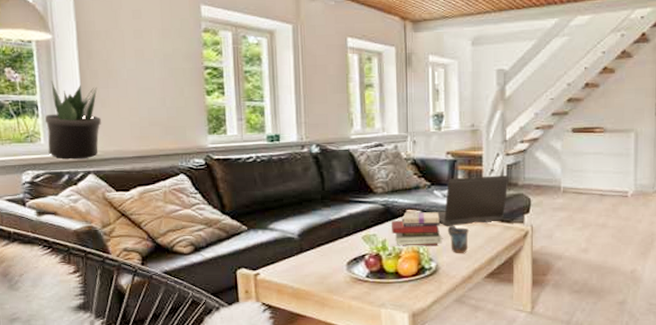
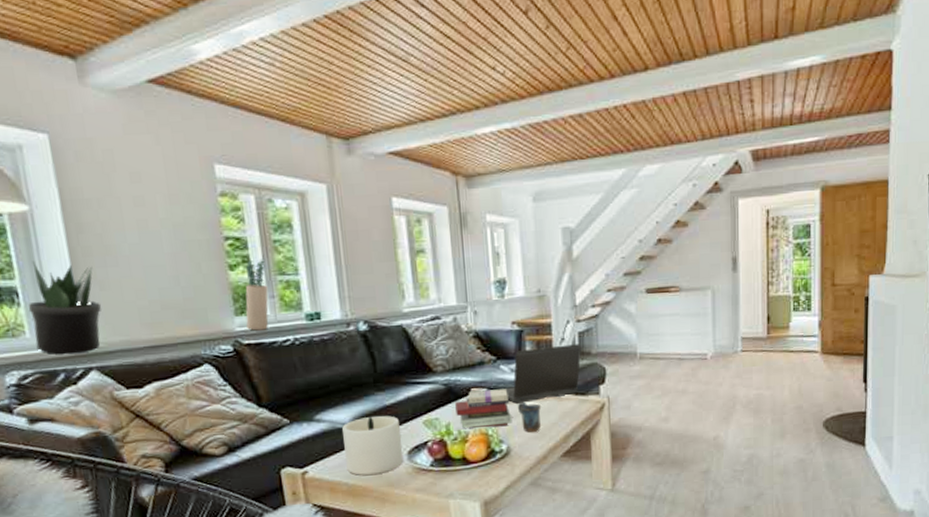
vase: none [217,84,237,148] -> present [245,255,269,331]
candle: none [292,228,343,281] -> present [342,415,404,476]

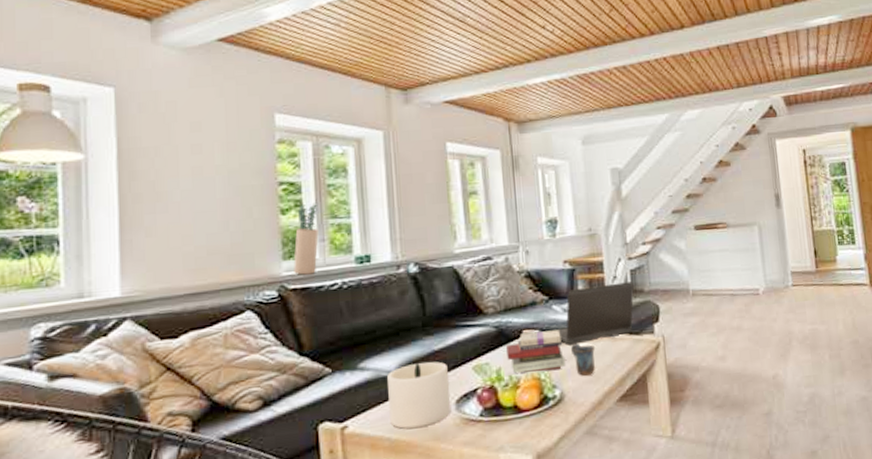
planter: present [28,261,101,355] -> none [67,208,144,305]

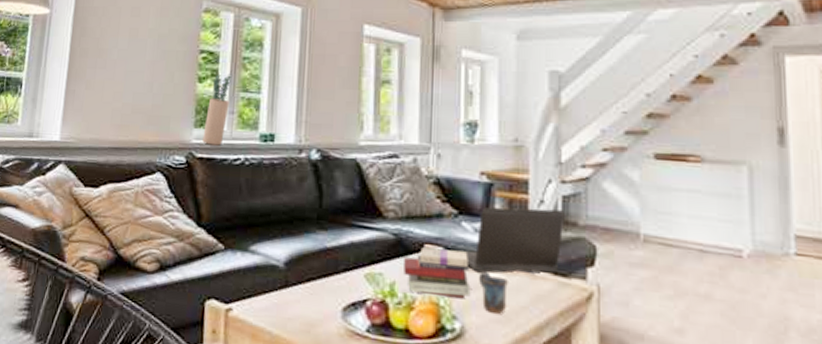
candle: present [387,361,451,429] -> none [273,257,338,329]

